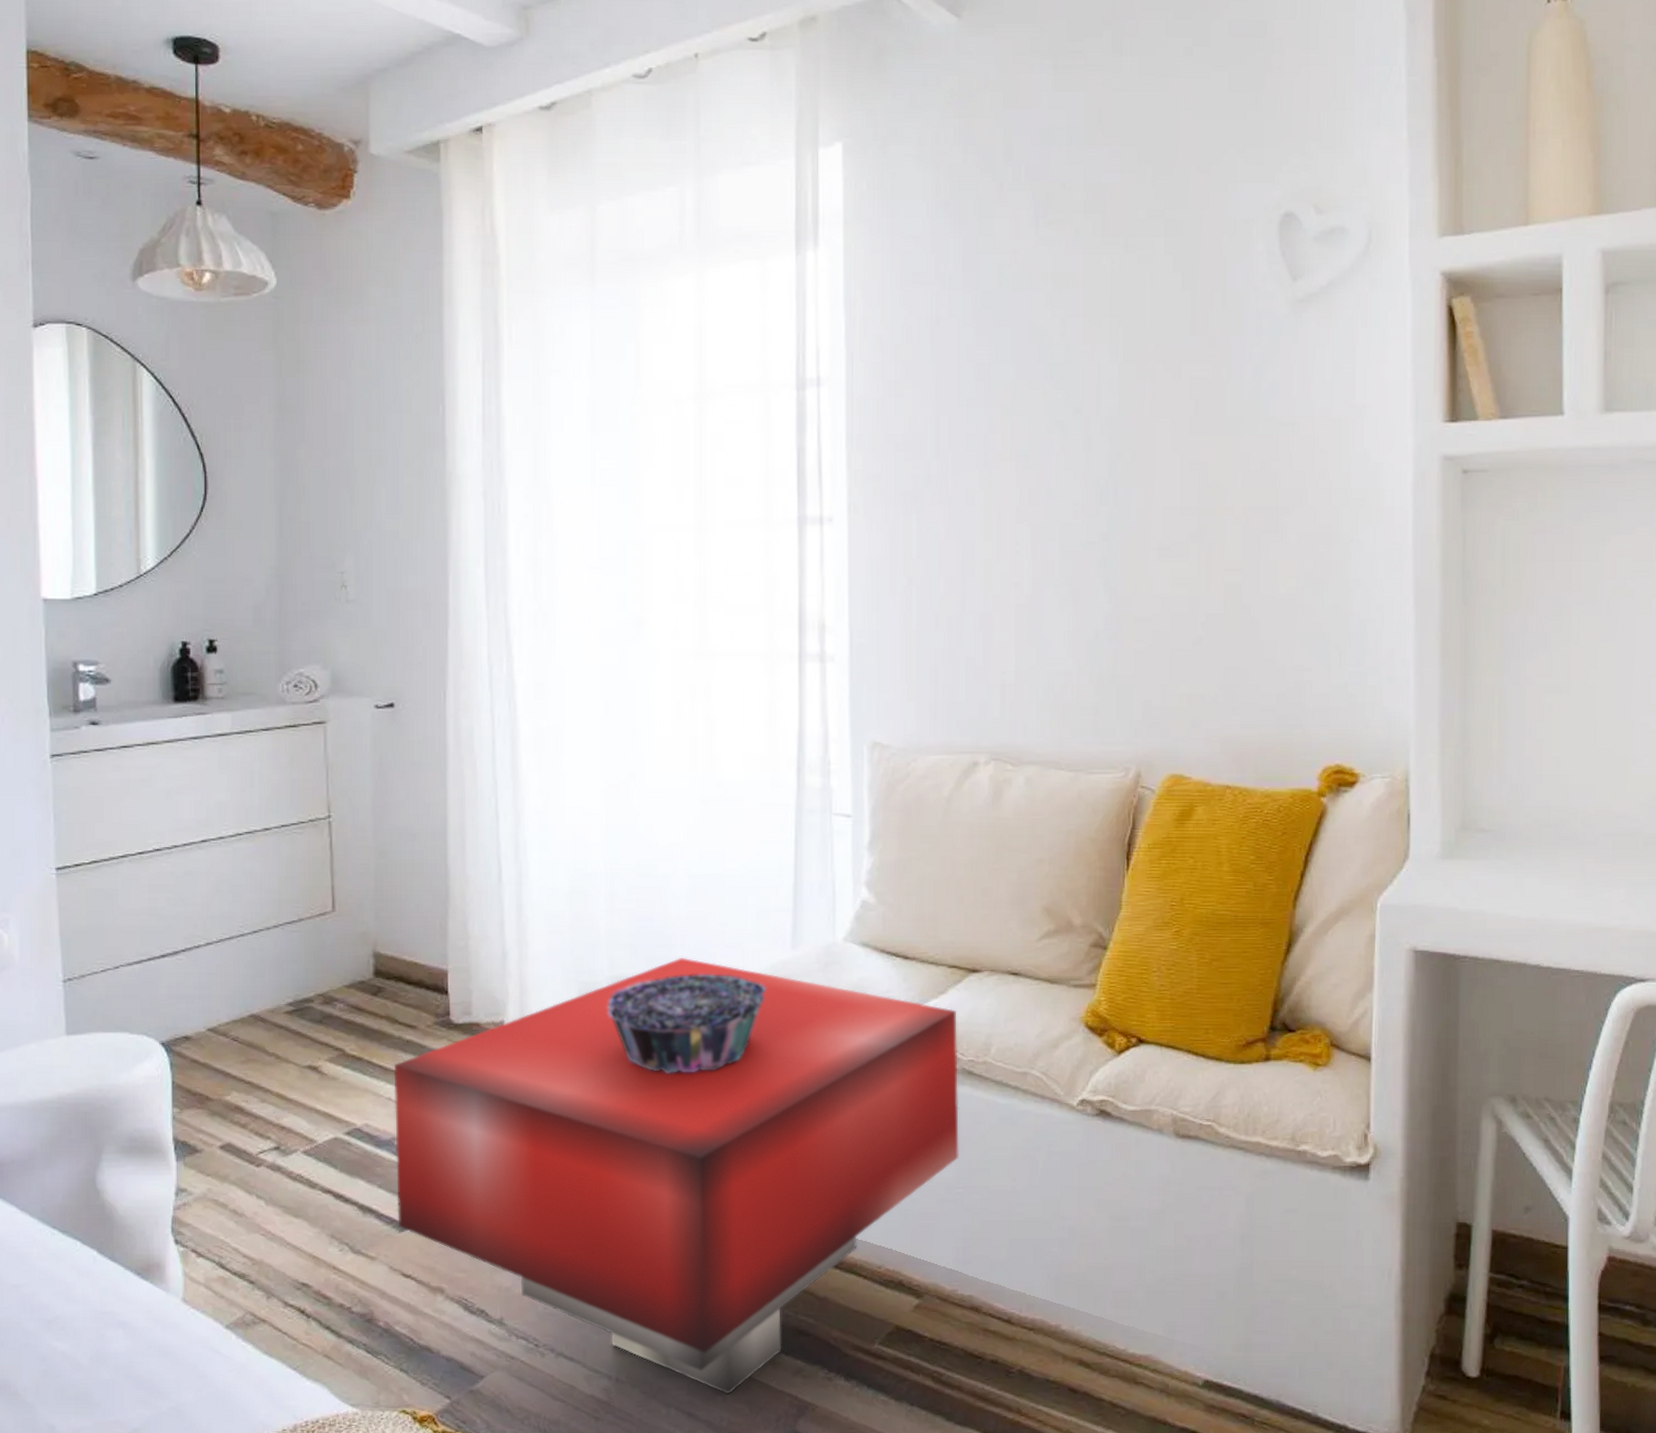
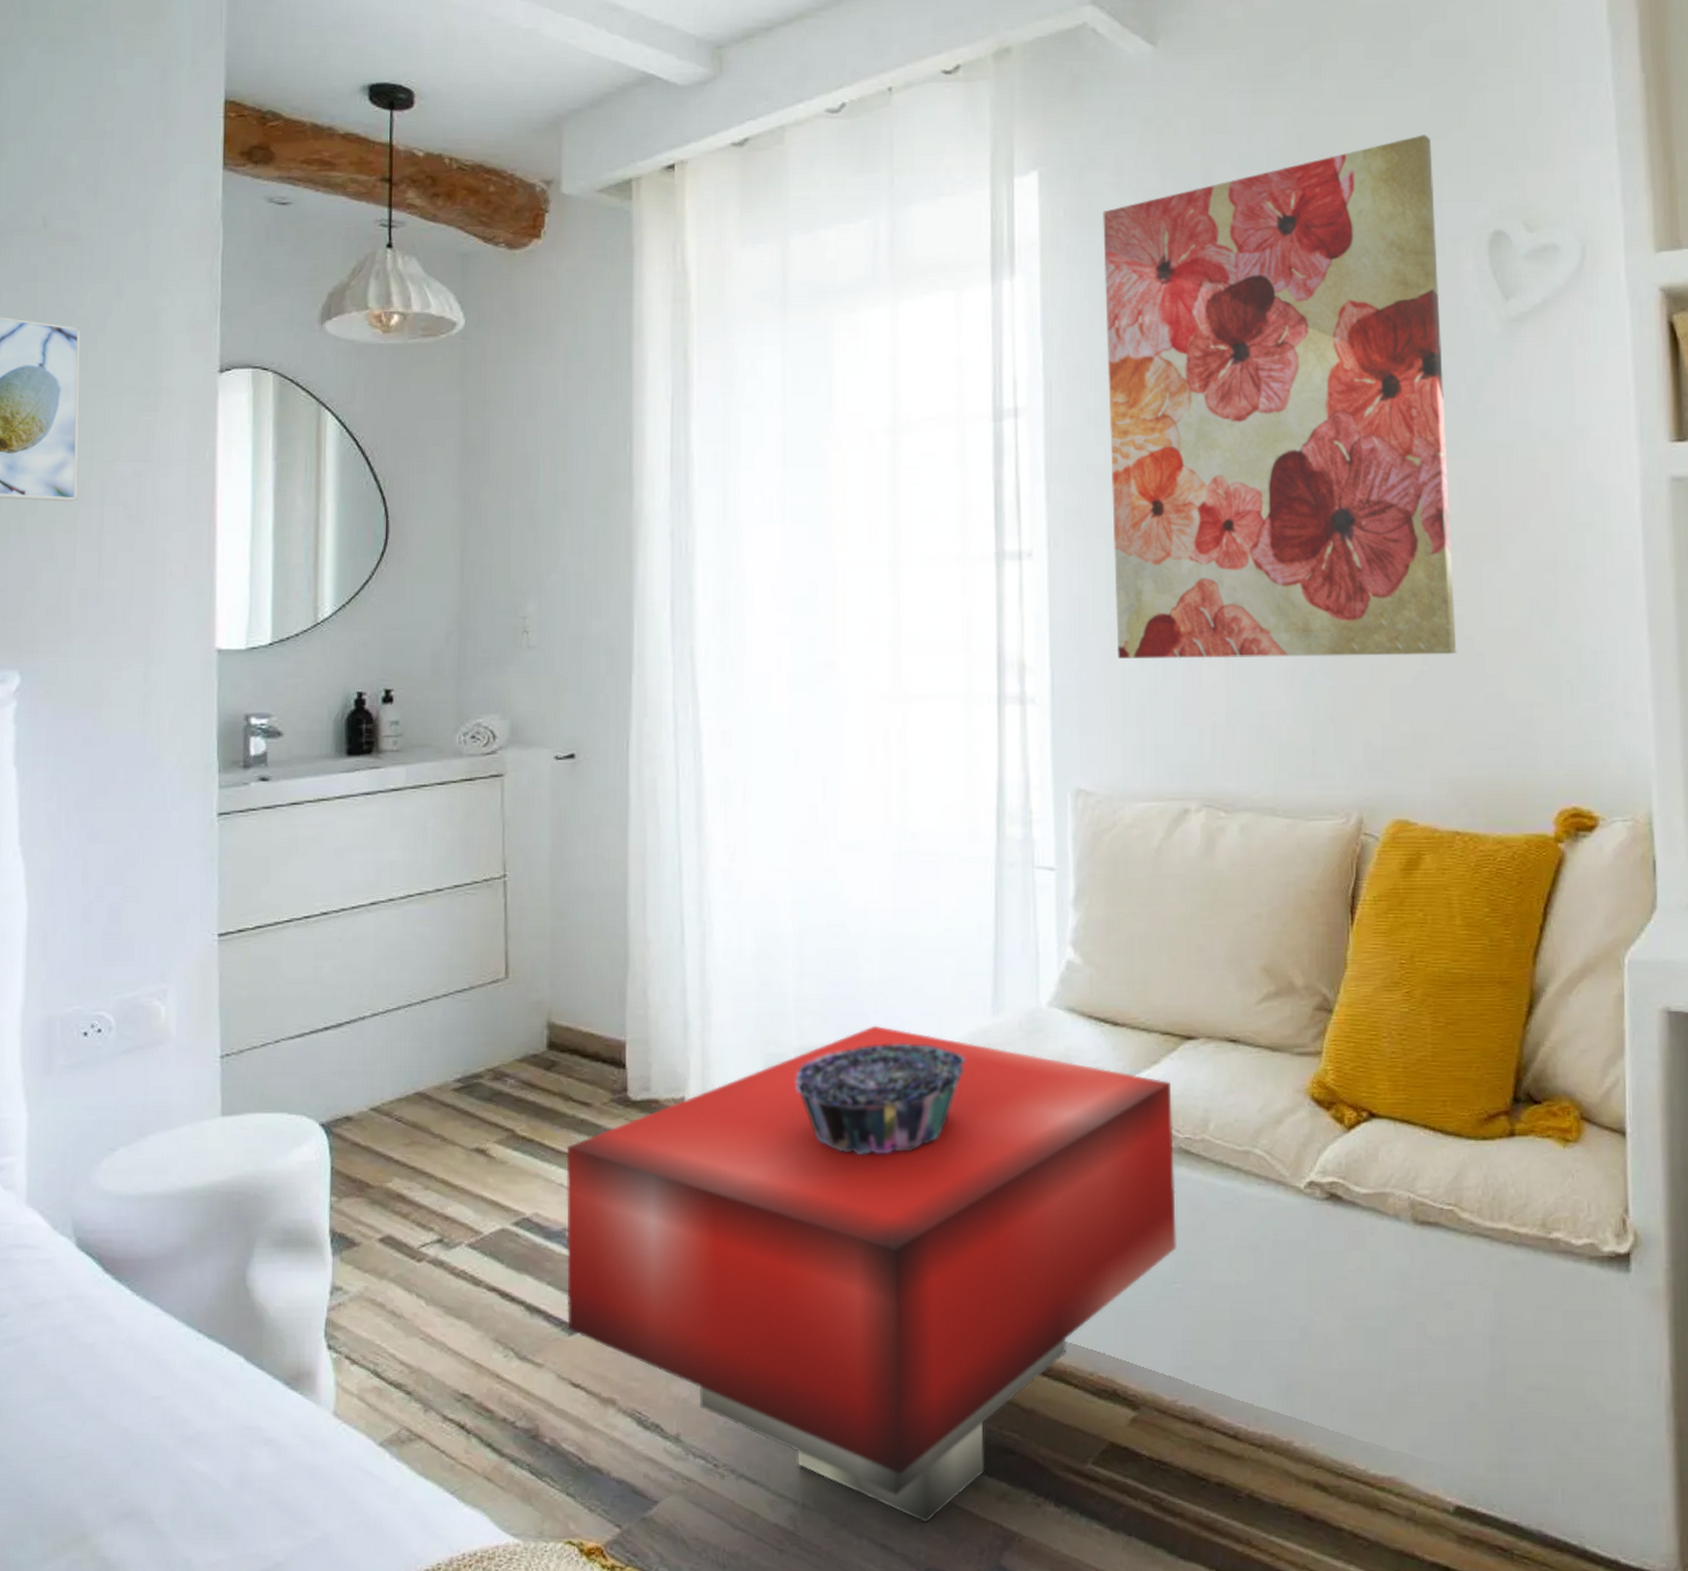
wall art: none [905,115,1234,622] -> present [1103,135,1457,659]

